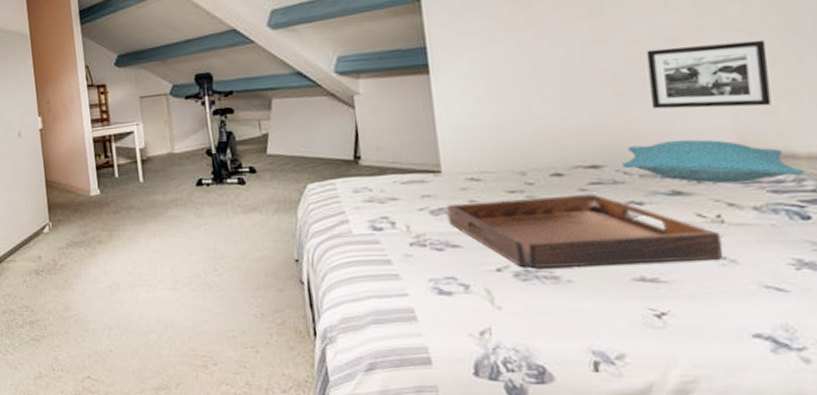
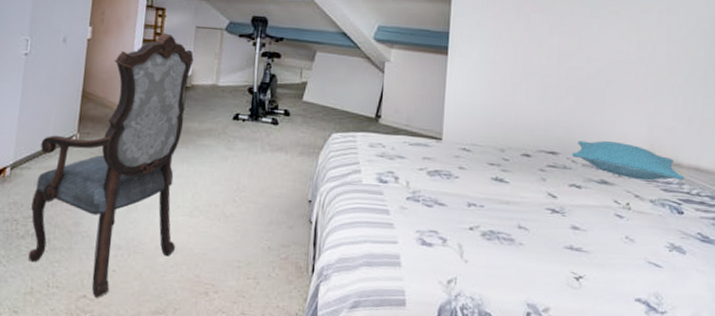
armchair: none [19,109,166,378] -> present [28,33,194,298]
serving tray: present [446,193,723,268] -> none [440,168,627,238]
picture frame: present [646,39,772,109] -> none [599,68,676,125]

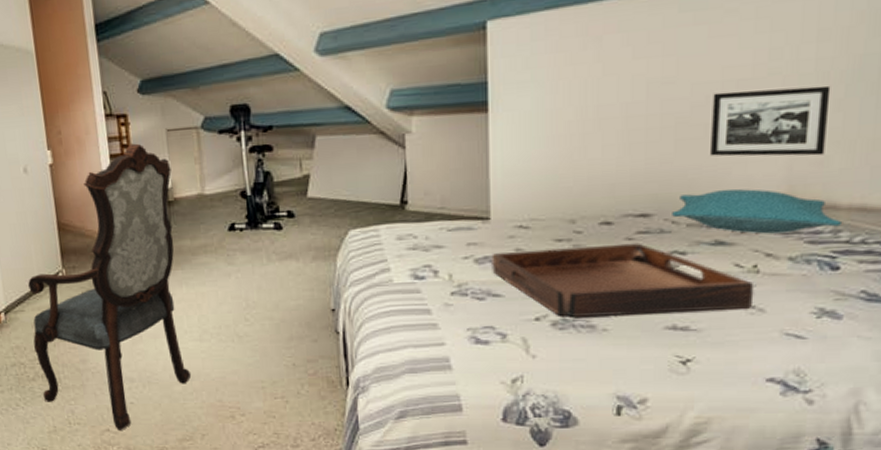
serving tray: none [440,168,627,238] -> present [492,243,755,317]
picture frame: none [599,68,676,125] -> present [711,85,831,157]

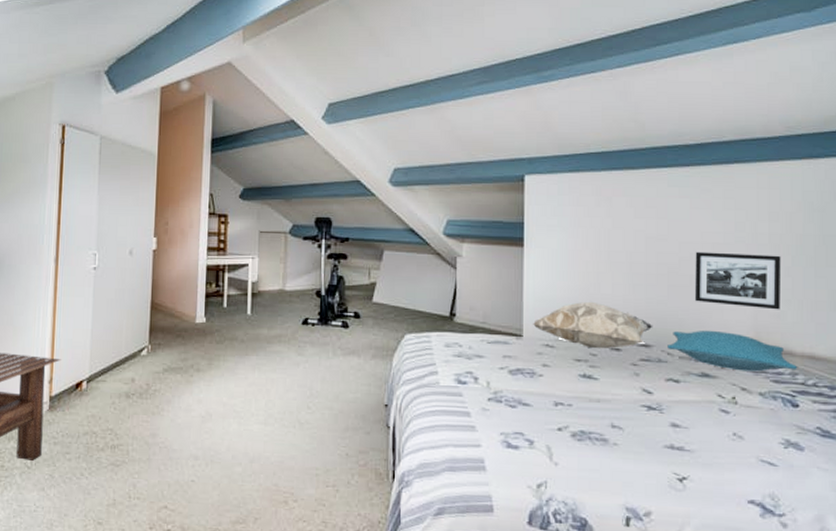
armchair: present [28,143,192,430] -> none [108,240,259,508]
serving tray: present [492,243,755,317] -> none [523,366,734,435]
decorative pillow: none [502,169,655,225] -> present [533,301,653,349]

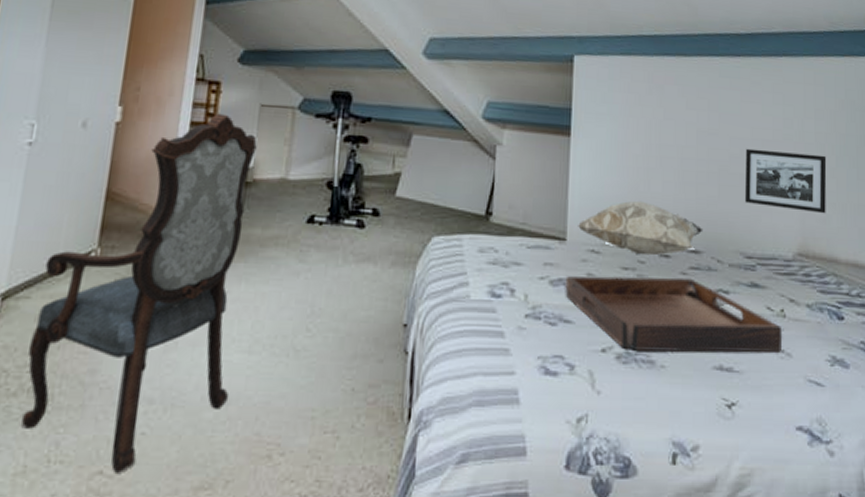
armchair: none [108,240,259,508] -> present [21,113,257,473]
serving tray: none [523,366,734,435] -> present [565,275,783,353]
pillow: present [667,330,797,372] -> none [717,234,842,281]

